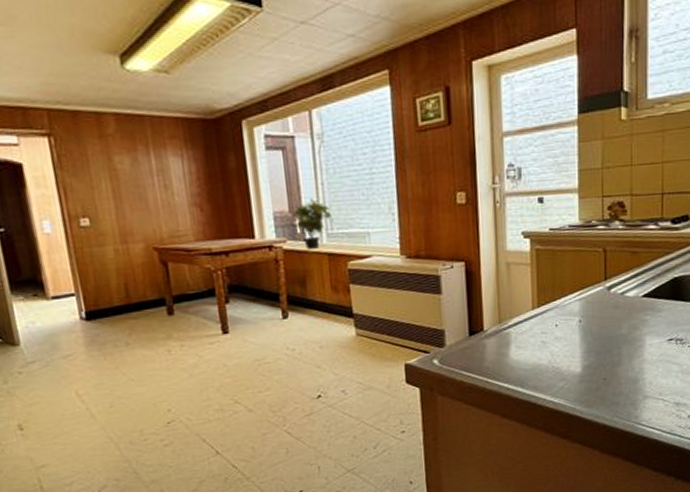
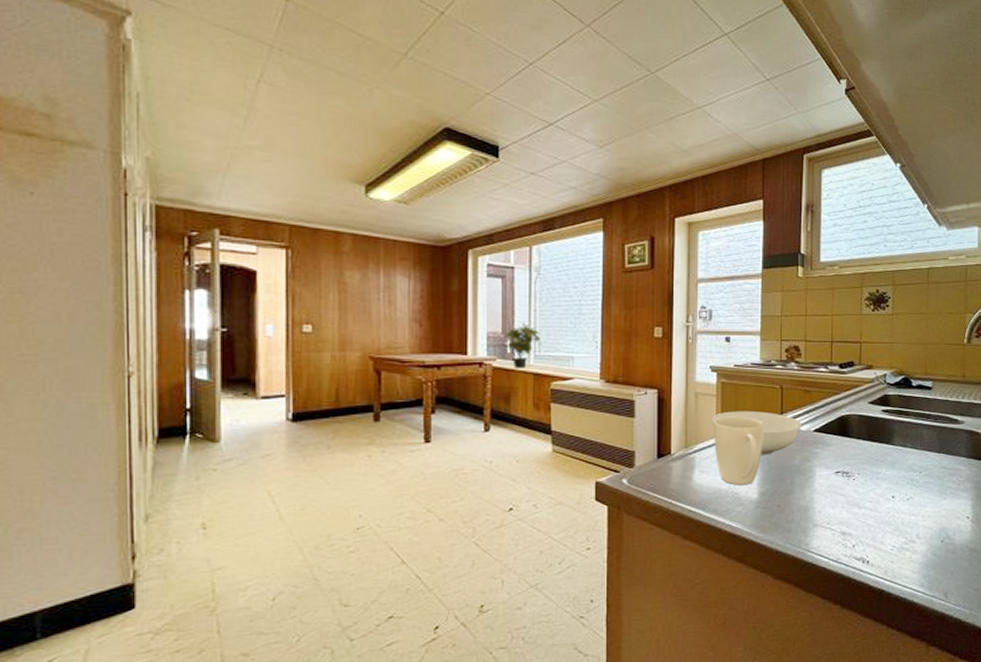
bowl: none [526,278,629,326] -> present [712,410,802,455]
mug: none [529,285,587,360] -> present [714,416,765,486]

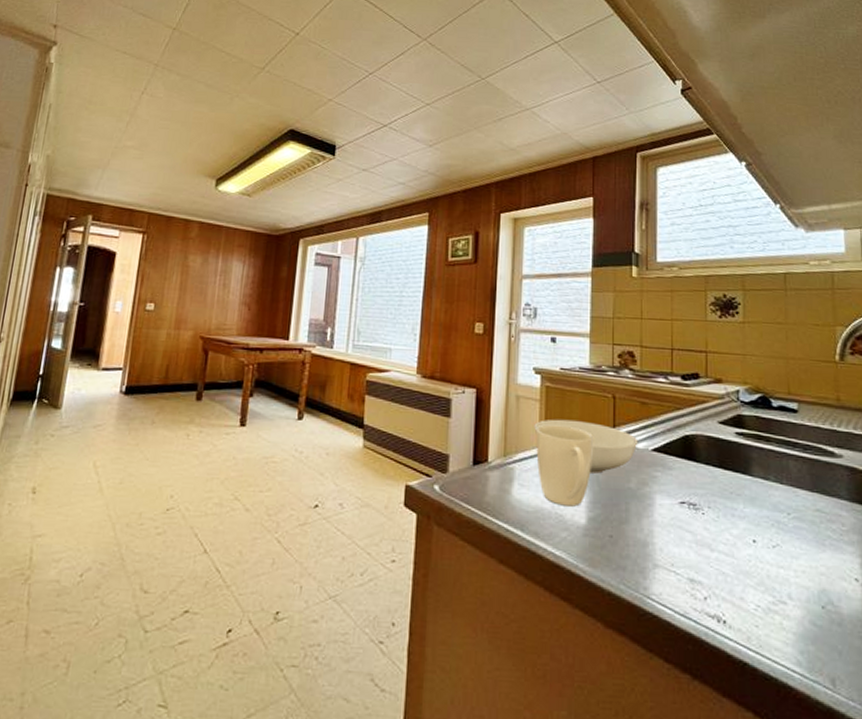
potted plant: present [505,322,540,370] -> none [326,310,361,358]

